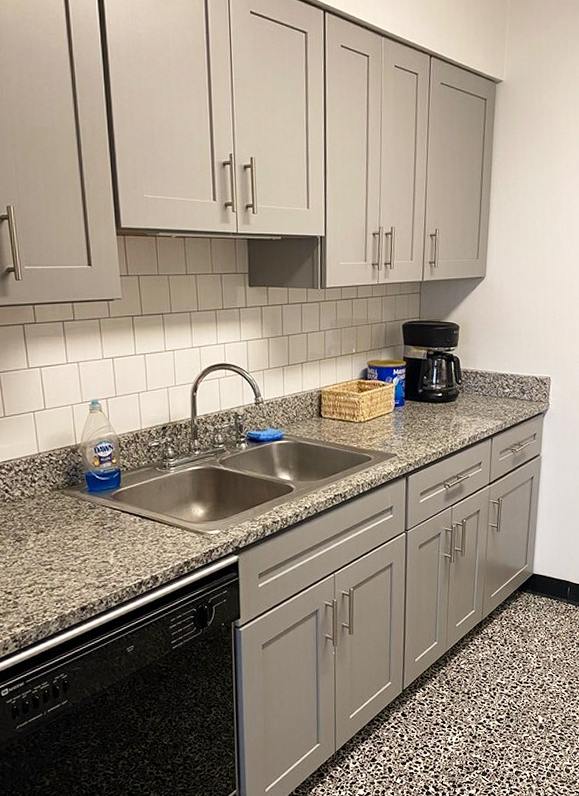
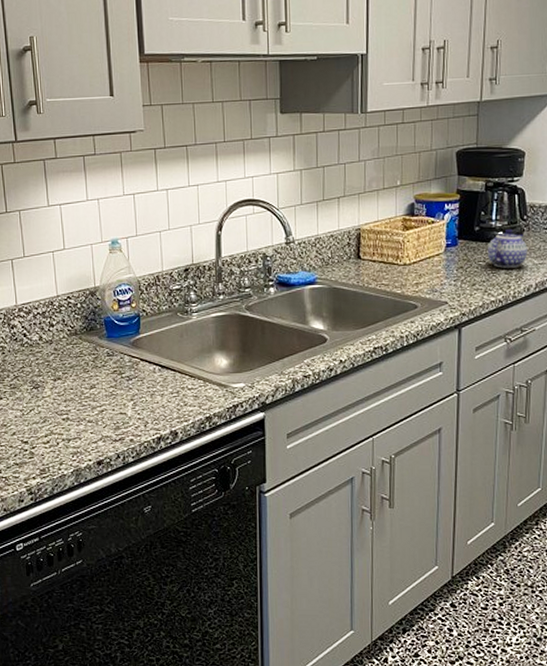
teapot: none [430,391,462,425] -> present [488,228,528,268]

